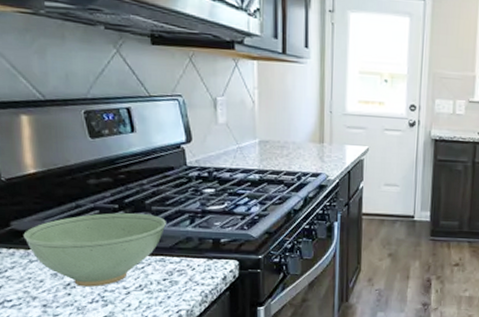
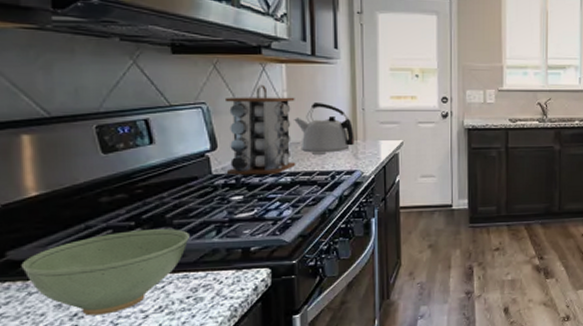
spice rack: none [199,80,266,171] -> present [224,84,296,176]
kettle: none [264,101,321,155] -> present [294,101,354,155]

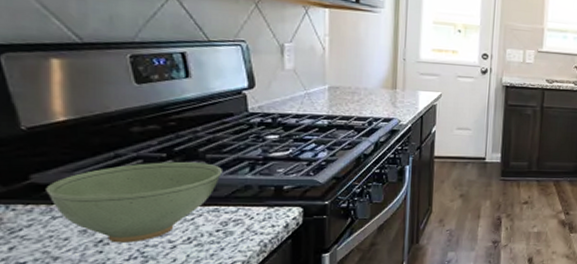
spice rack: present [224,84,296,176] -> none [263,27,337,117]
kettle: present [294,101,354,155] -> none [334,48,394,101]

